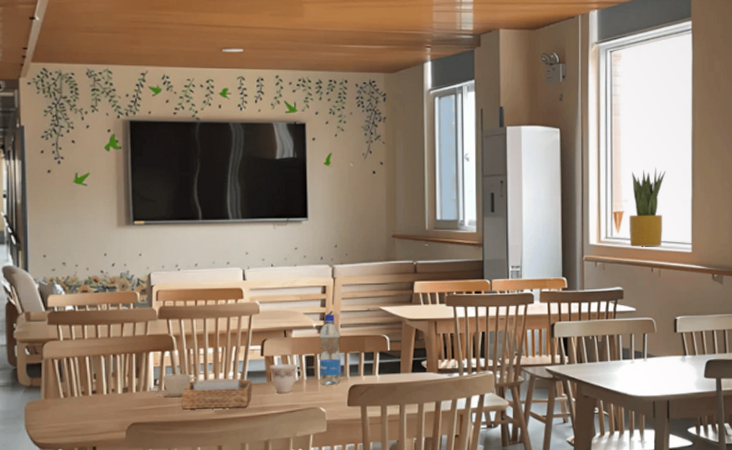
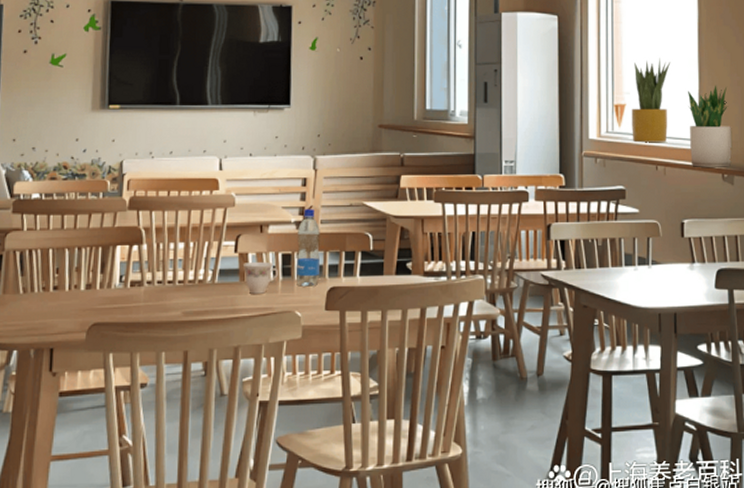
teacup: present [156,373,199,398] -> none [121,270,167,296]
napkin holder: present [181,377,253,410] -> none [147,275,224,310]
planter: none [682,192,721,268] -> present [688,85,732,167]

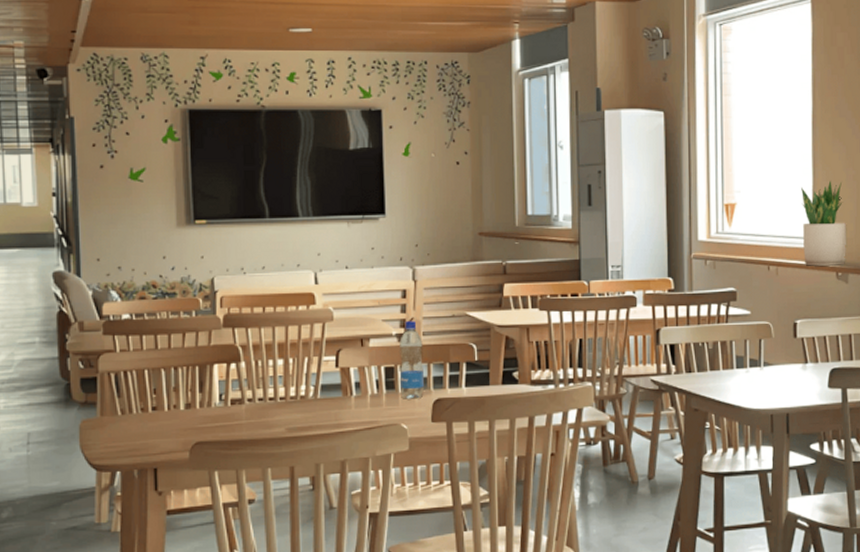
teacup: present [242,261,278,294] -> none [344,375,382,408]
planter: present [631,58,671,143] -> none [742,154,784,243]

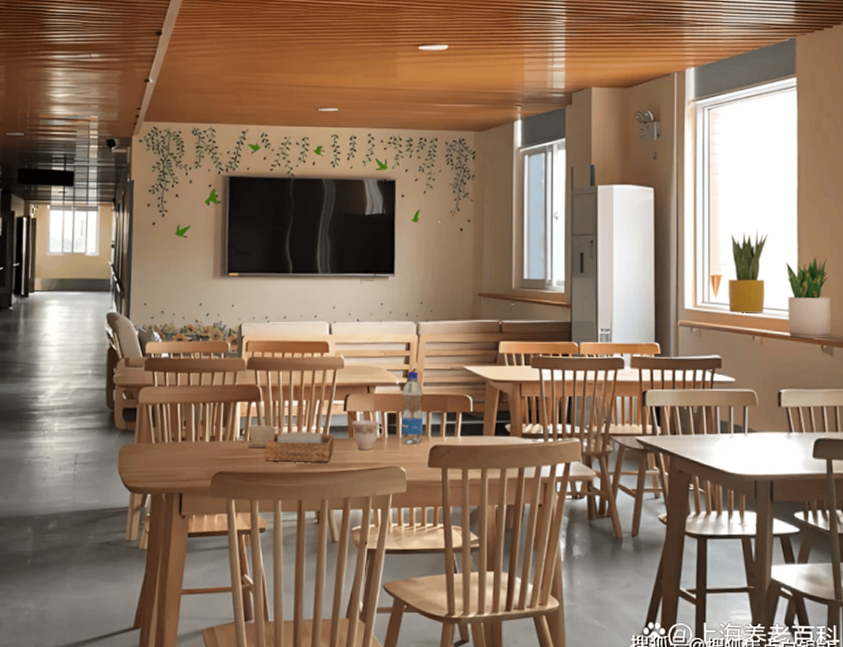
teacup: none [222,387,268,414] -> present [242,425,283,449]
napkin holder: none [249,391,327,427] -> present [265,431,335,463]
teacup: none [344,375,382,408] -> present [351,419,384,450]
planter: none [742,154,784,243] -> present [728,229,769,314]

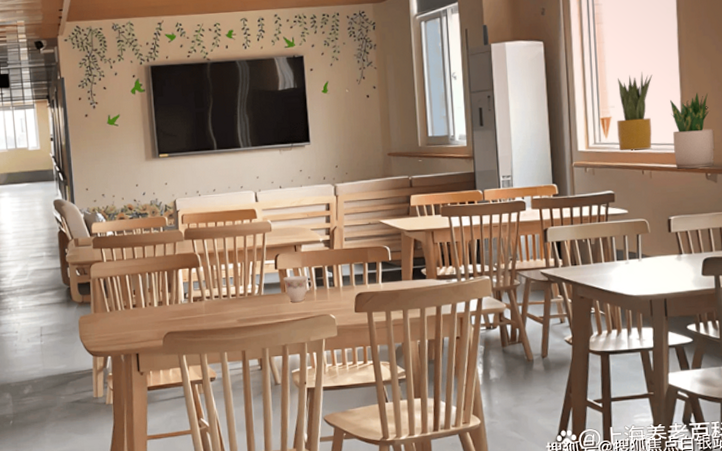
teacup: present [242,425,283,449] -> none [186,287,222,309]
napkin holder: present [265,431,335,463] -> none [208,290,270,319]
bottle: present [400,372,423,446] -> none [326,229,348,295]

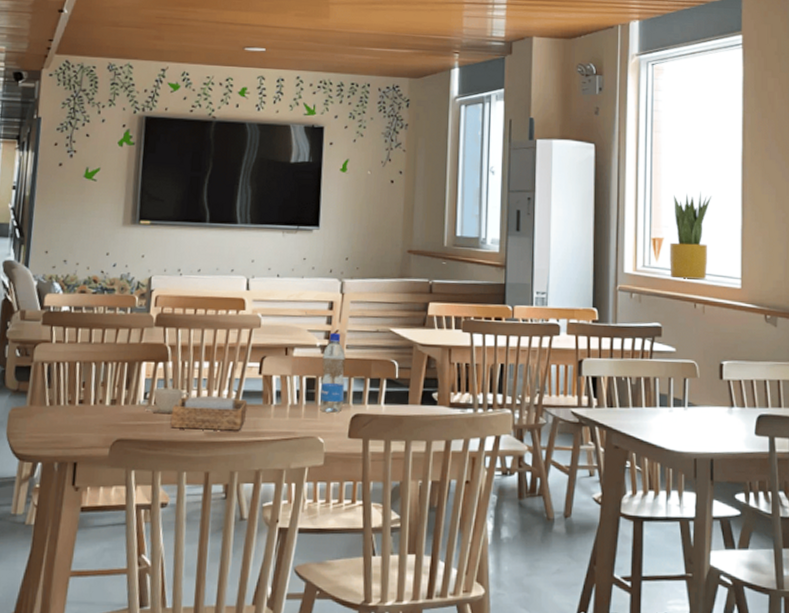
teacup: none [186,287,222,309] -> present [145,387,191,414]
napkin holder: none [208,290,270,319] -> present [170,395,248,431]
teacup: present [282,275,313,302] -> none [266,384,302,418]
bottle: none [326,229,348,295] -> present [319,333,346,414]
planter: present [670,92,714,169] -> none [730,221,775,308]

